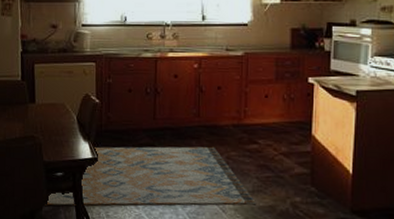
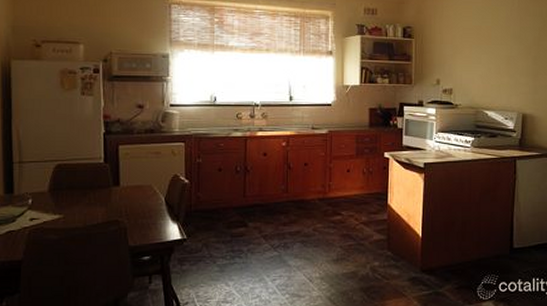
rug: present [45,146,257,206] -> none [130,220,341,292]

